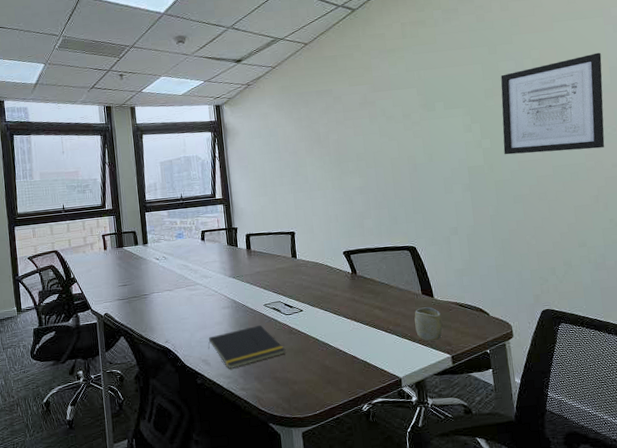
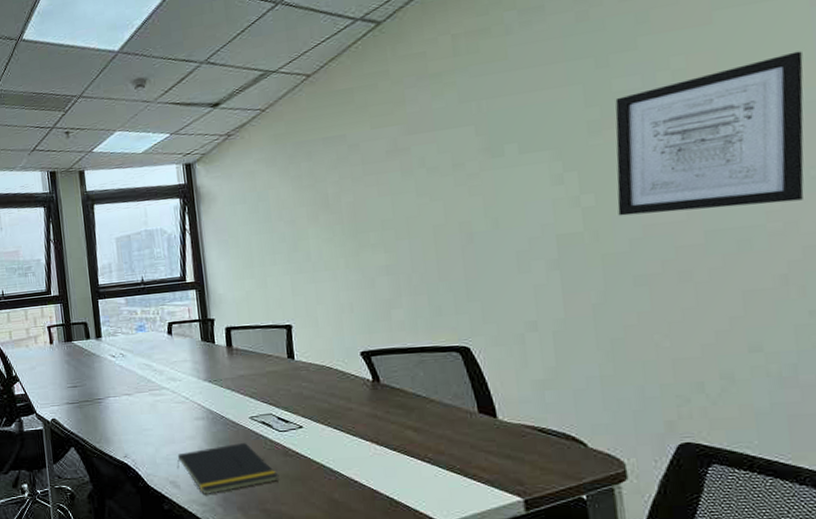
cup: present [414,307,443,342] -> none [466,430,511,478]

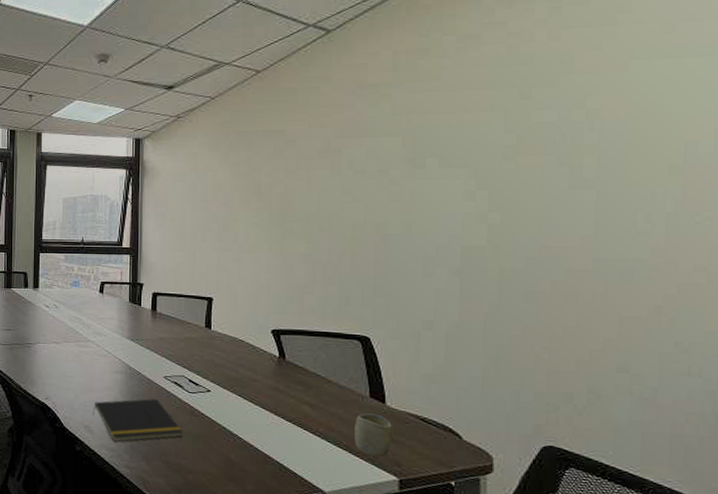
cup: none [466,430,511,478] -> present [354,413,393,457]
wall art: present [615,50,804,216] -> none [520,106,704,242]

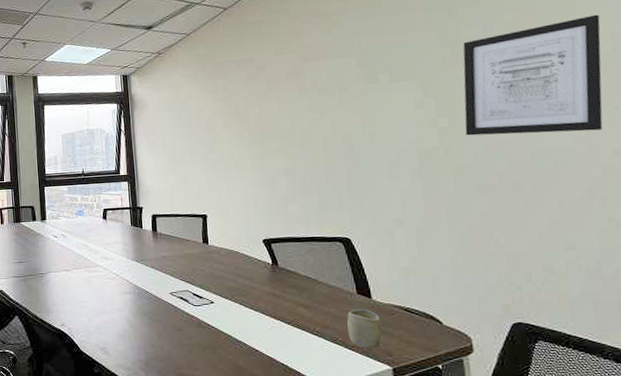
notepad: present [92,399,184,442] -> none [106,315,193,361]
wall art: none [520,106,704,242] -> present [463,14,603,136]

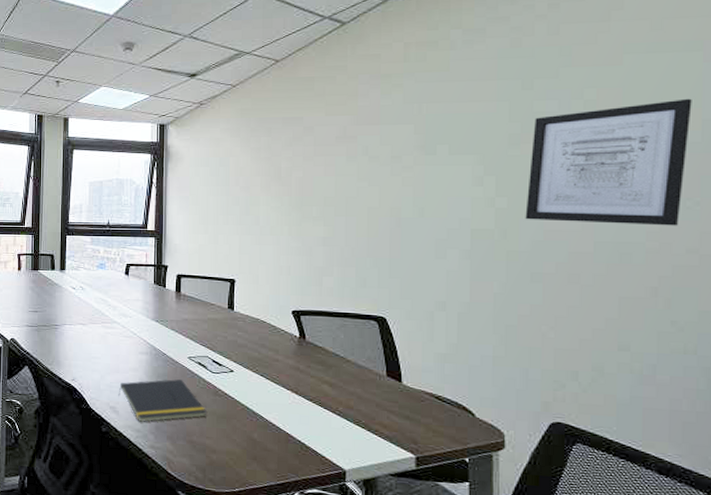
notepad: none [106,315,193,361] -> present [118,379,208,423]
cup: present [347,309,383,349] -> none [373,392,410,435]

